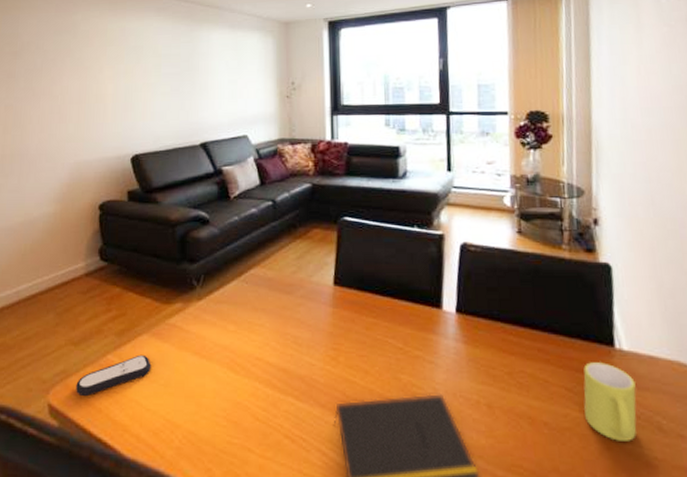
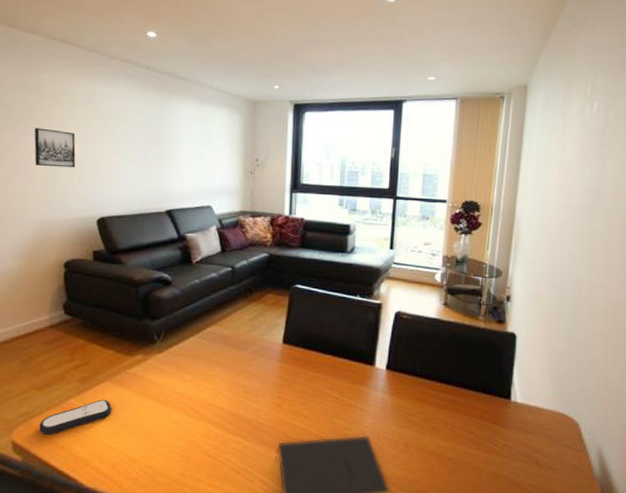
wall art: none [68,68,109,107] -> present [34,128,76,168]
mug: present [583,362,637,441] -> none [481,411,523,473]

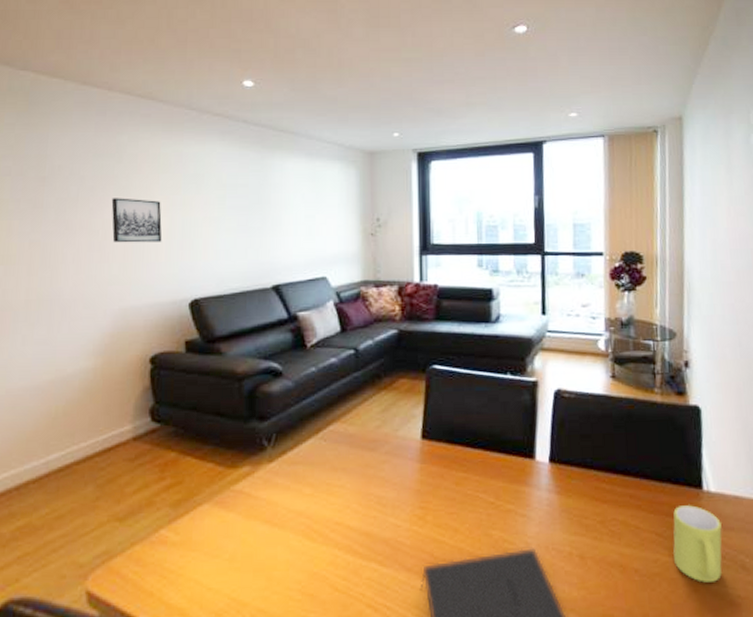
remote control: present [39,399,112,435] -> none [121,527,214,579]
mug: none [481,411,523,473] -> present [673,505,722,583]

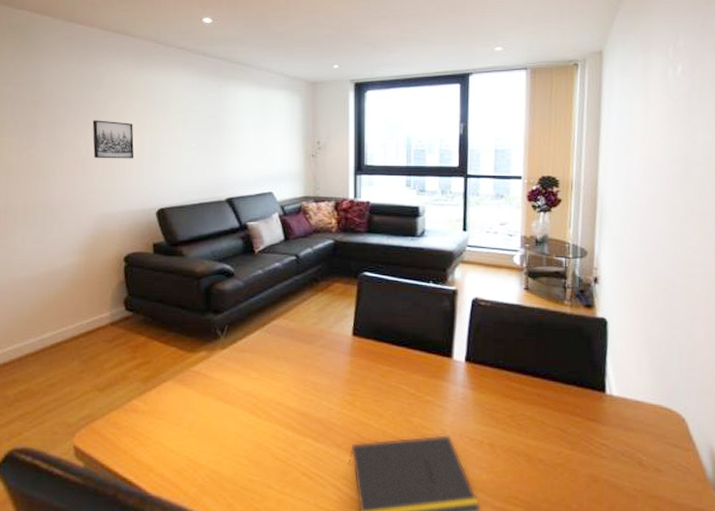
mug: present [673,505,722,583] -> none [576,406,622,475]

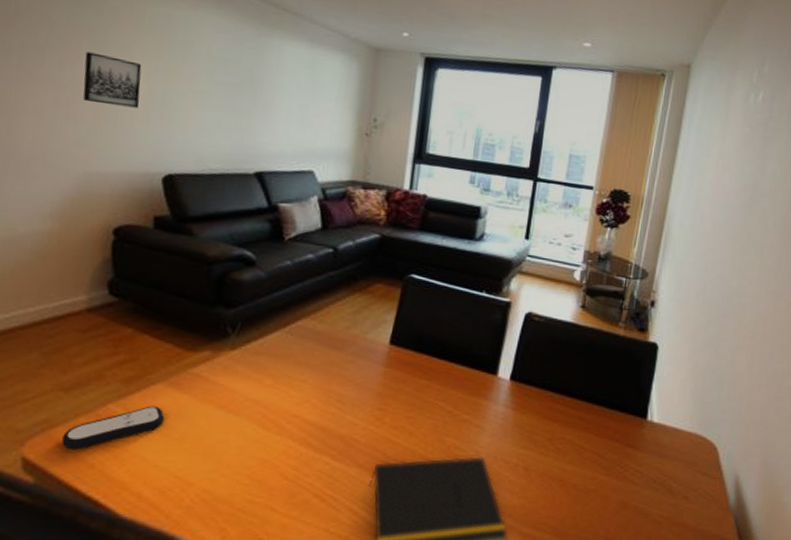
remote control: none [101,400,176,438] -> present [61,405,165,449]

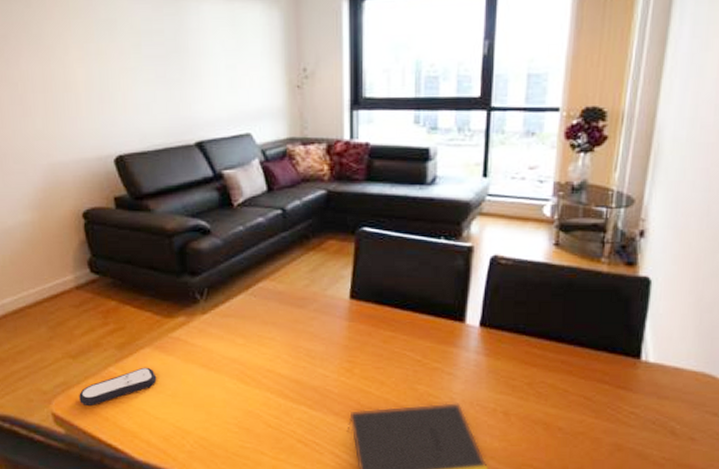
wall art: present [83,51,142,109] -> none [25,47,81,96]

